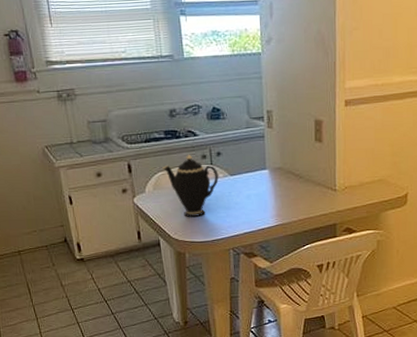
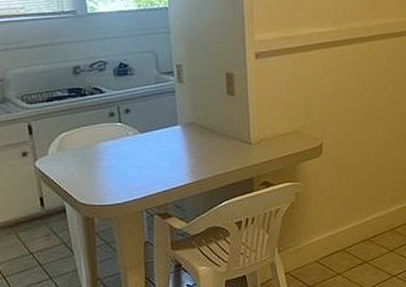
teapot: present [162,154,219,217] -> none [66,112,128,179]

